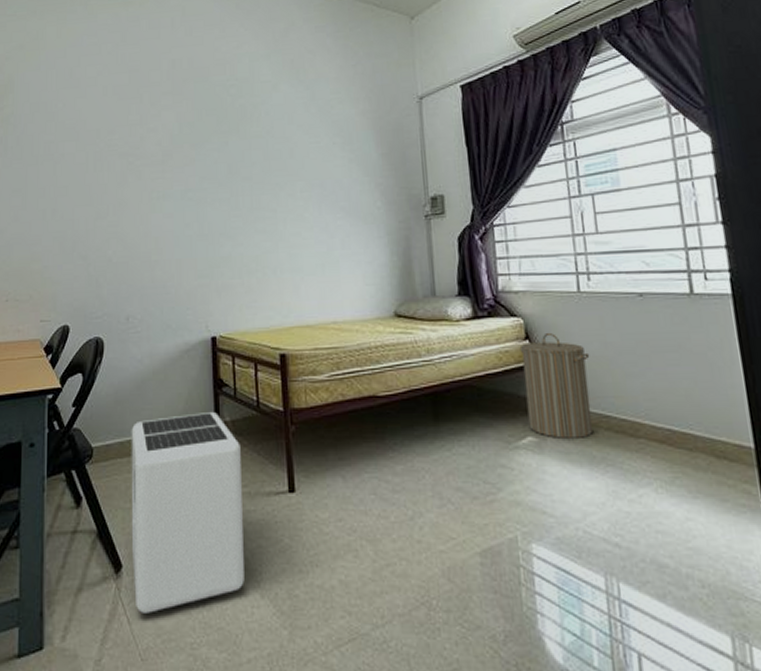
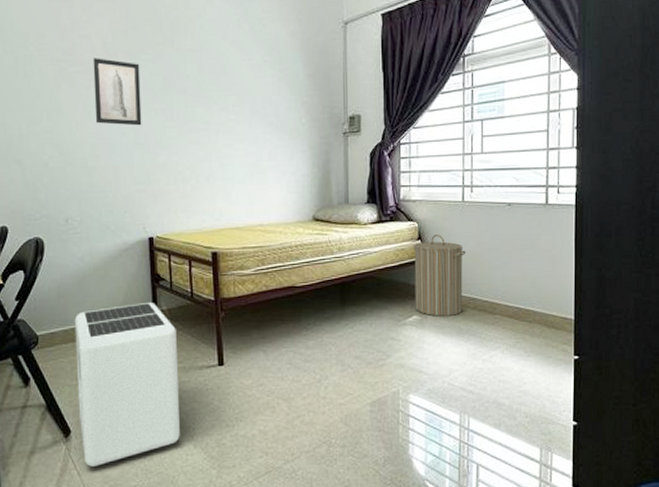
wall art: none [159,150,206,217] -> present [93,58,142,126]

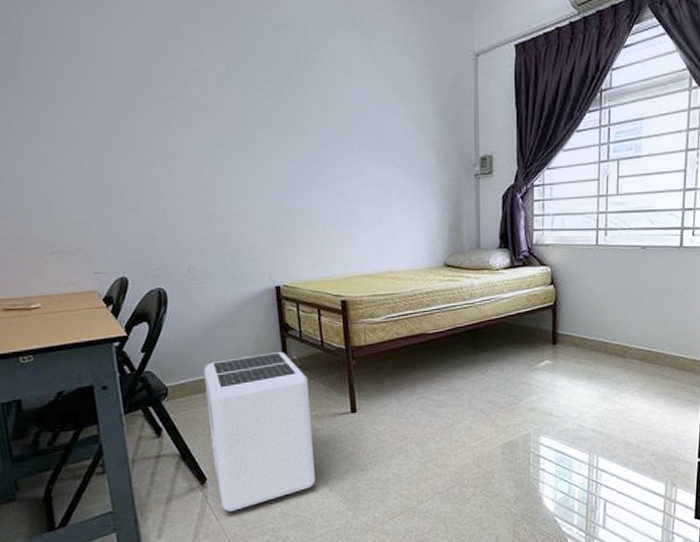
wall art: present [93,58,142,126] -> none [206,95,263,169]
laundry hamper: present [413,234,466,317] -> none [545,278,599,361]

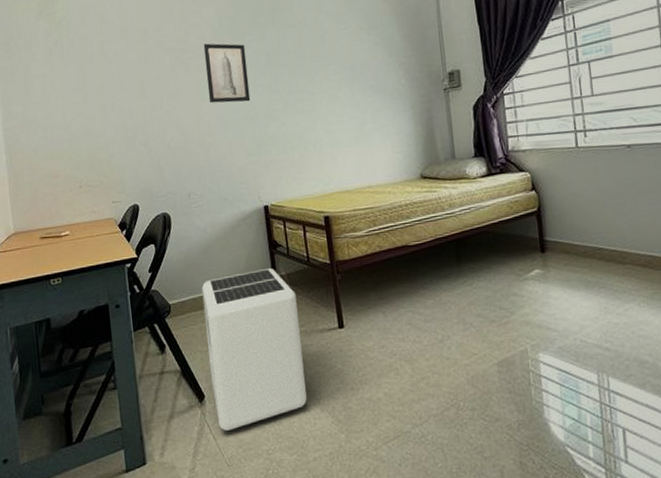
wall art: none [206,95,263,169] -> present [203,43,251,104]

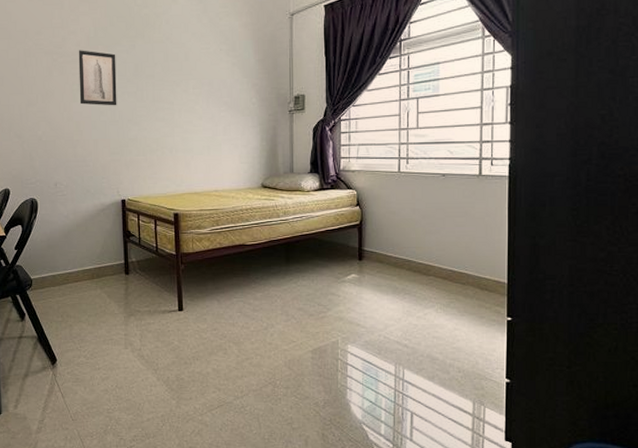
air purifier: present [201,267,307,431] -> none [61,254,146,391]

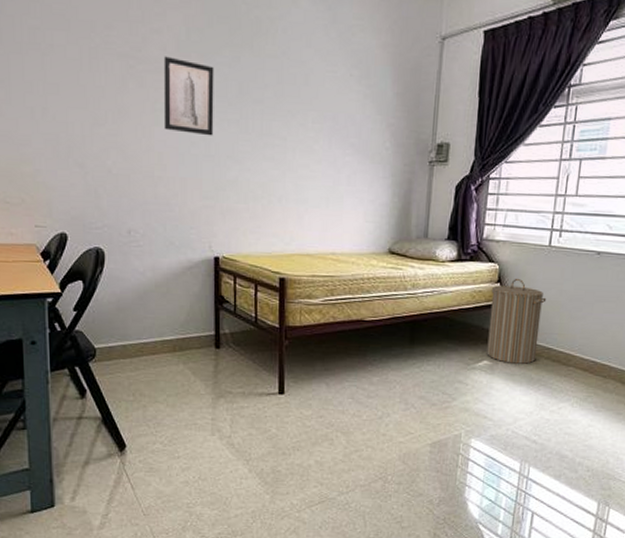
laundry hamper: none [352,201,402,276] -> present [486,278,547,364]

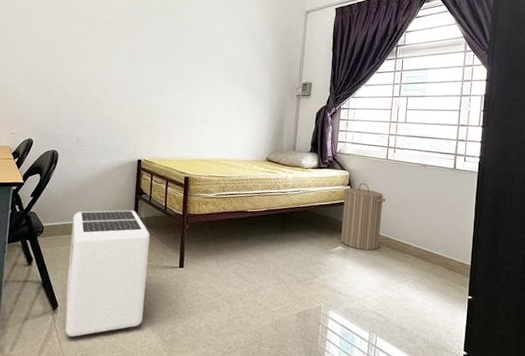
air purifier: none [133,323,238,482] -> present [65,210,150,337]
wall art: present [163,56,214,136] -> none [109,20,148,74]

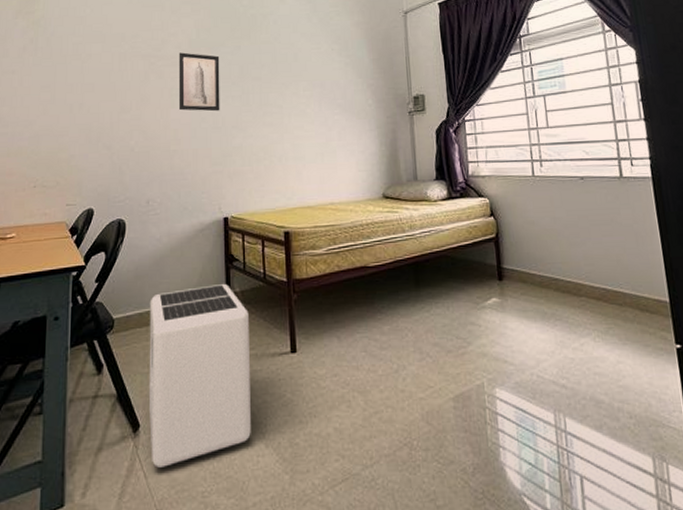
wall art: none [109,20,148,74] -> present [178,52,220,112]
laundry hamper: present [341,182,386,251] -> none [486,210,544,299]

